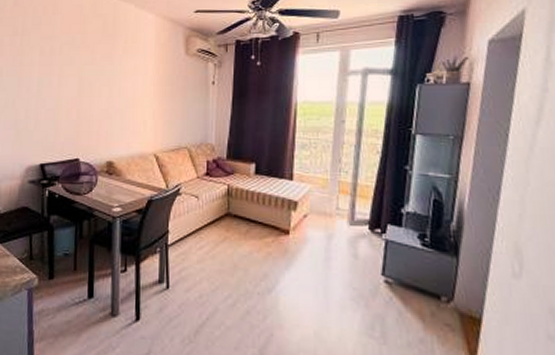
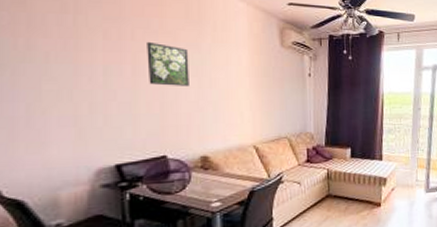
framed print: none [70,55,103,95] -> present [147,41,189,86]

